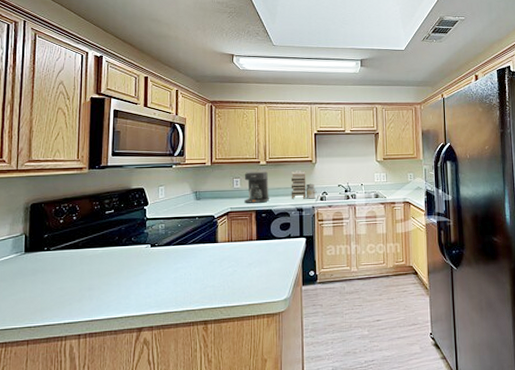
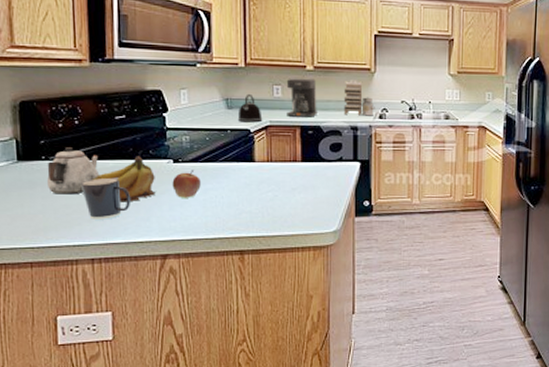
teapot: none [46,239,90,279] -> present [46,147,100,195]
mug: none [74,262,115,300] -> present [80,177,132,220]
fruit: none [83,243,136,283] -> present [91,156,157,202]
fruit: none [149,252,173,277] -> present [172,169,201,198]
kettle: none [204,186,225,210] -> present [237,93,263,123]

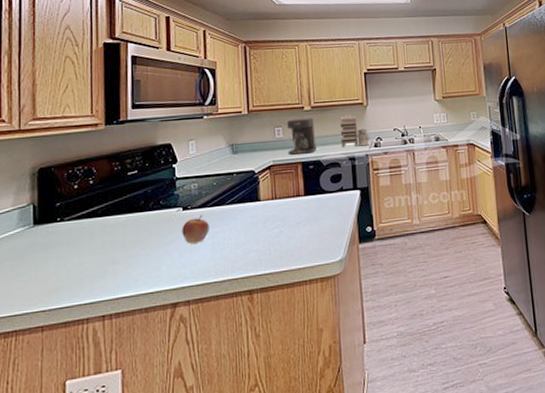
teapot: present [46,147,100,195] -> none [60,206,112,254]
mug: present [80,177,132,220] -> none [93,231,142,275]
fruit: present [91,156,157,202] -> none [104,207,167,255]
kettle: present [237,93,263,123] -> none [242,137,266,165]

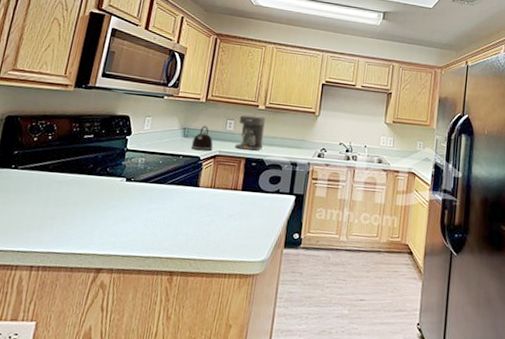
fruit: present [182,215,209,244] -> none [120,189,147,216]
kettle: none [242,137,266,165] -> present [191,125,213,152]
spice rack: present [340,114,370,148] -> none [286,121,315,155]

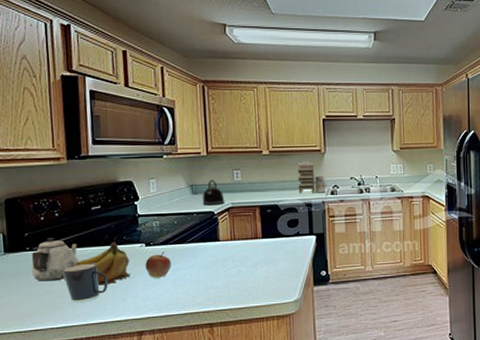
teapot: none [9,159,61,203] -> present [31,238,79,282]
mug: none [38,189,81,229] -> present [62,263,109,303]
fruit: none [50,172,107,214] -> present [72,242,132,285]
fruit: none [120,189,147,216] -> present [145,251,171,278]
coffee maker: present [235,114,265,151] -> none [245,162,274,198]
spice rack: none [286,121,315,155] -> present [297,161,327,194]

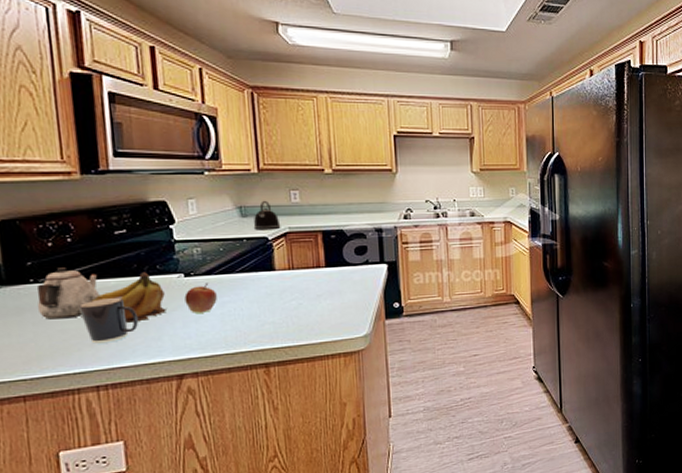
spice rack: present [297,161,327,194] -> none [365,181,399,218]

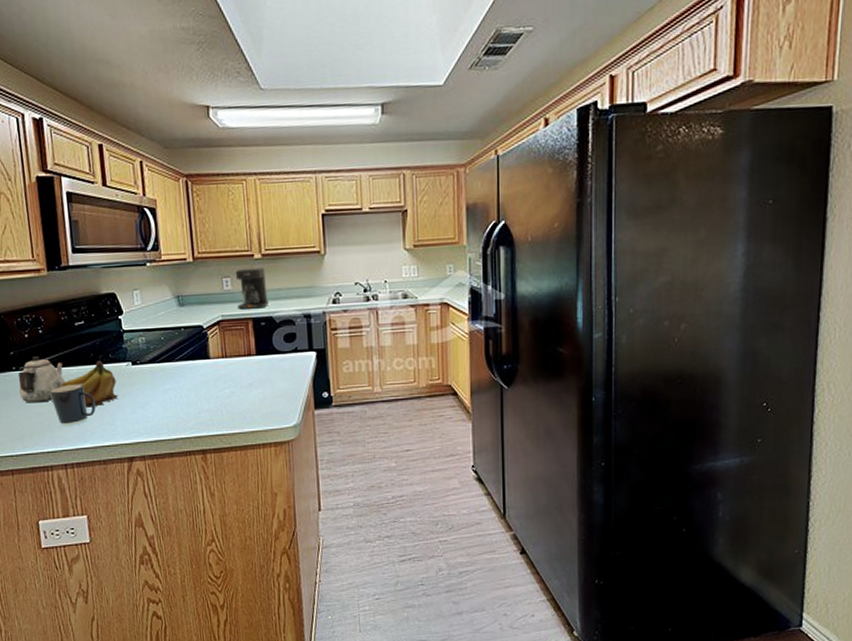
fruit: present [184,282,217,313] -> none [132,370,160,400]
kettle: present [253,200,281,230] -> none [190,288,215,319]
coffee maker: none [304,182,339,222] -> present [235,267,269,309]

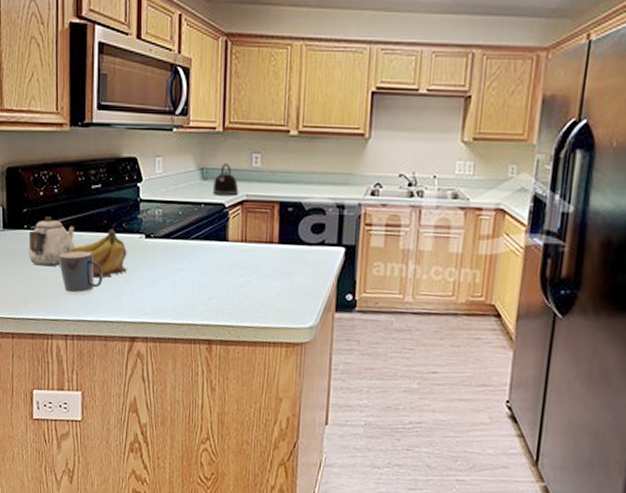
kettle: none [190,288,215,319] -> present [212,162,239,197]
coffee maker: present [235,267,269,309] -> none [265,145,300,192]

